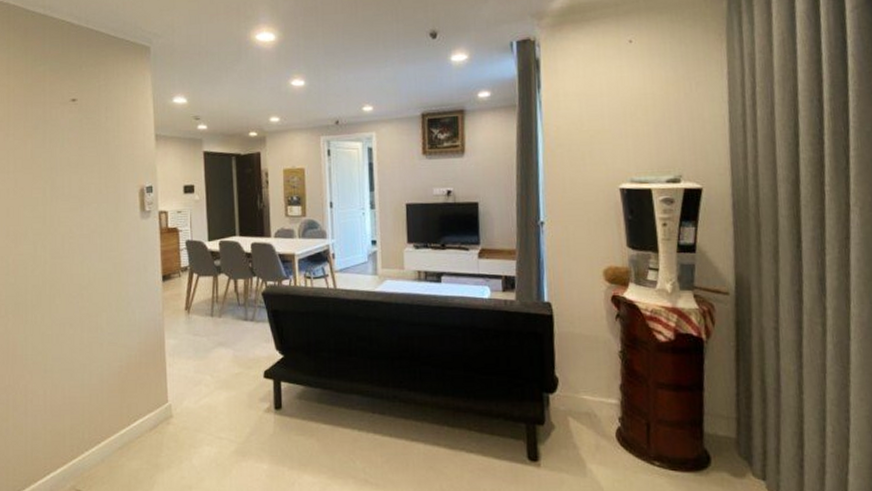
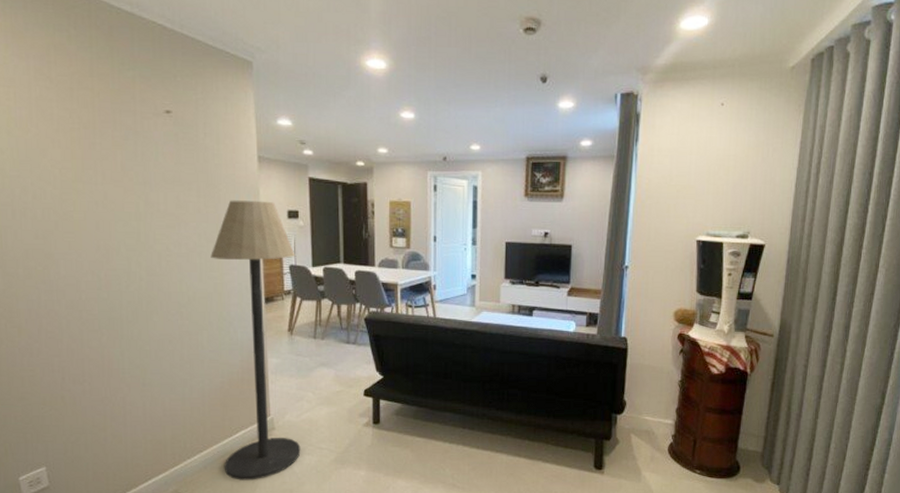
floor lamp: none [110,178,200,475] -> present [210,200,301,480]

